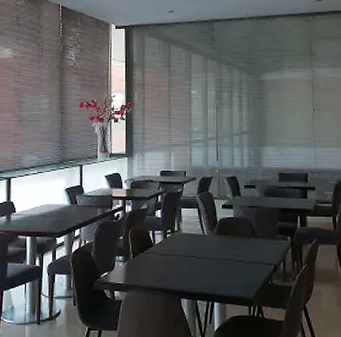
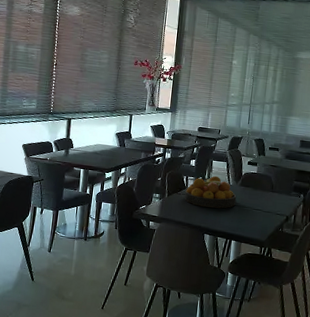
fruit bowl: none [152,226,214,265] -> present [184,175,237,209]

